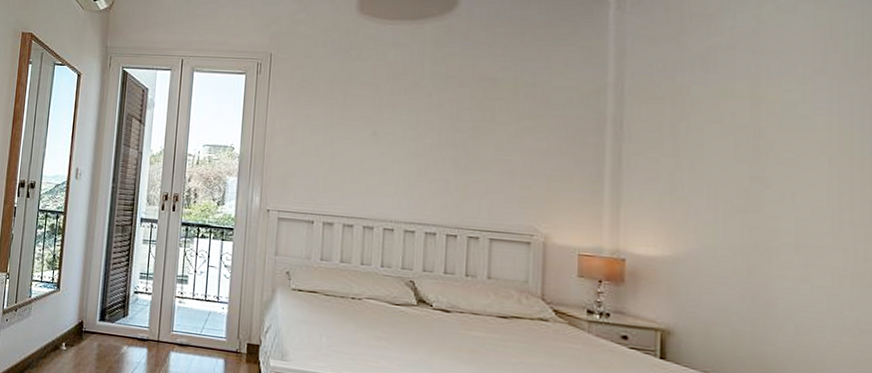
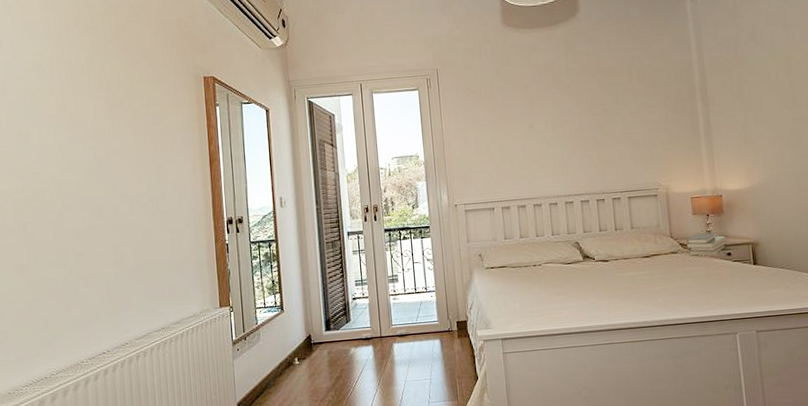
books: none [563,302,623,335] -> present [686,232,726,256]

